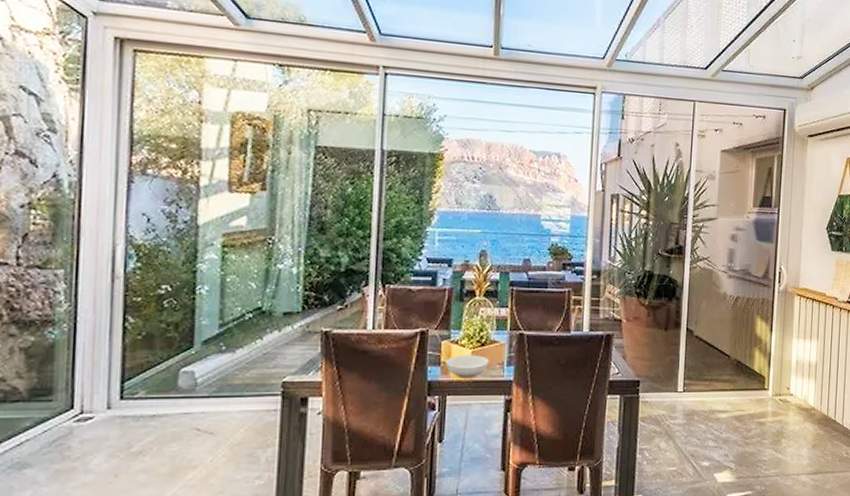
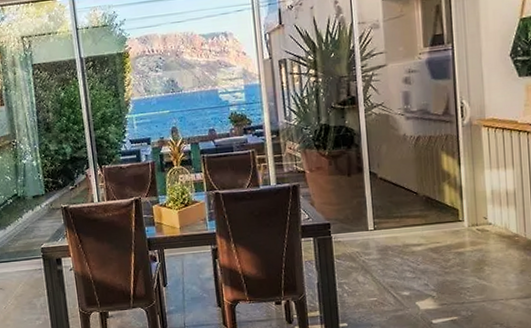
bowl: present [445,355,489,378] -> none [158,214,194,234]

